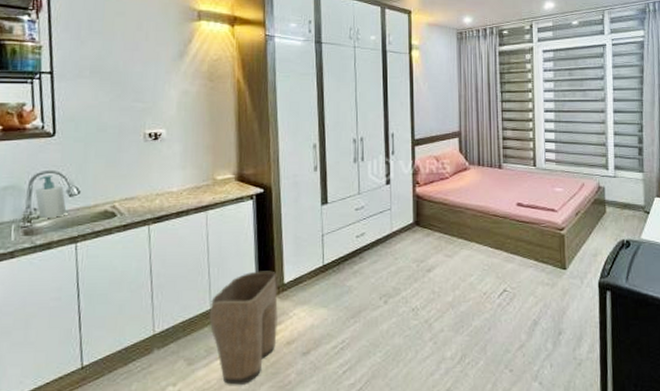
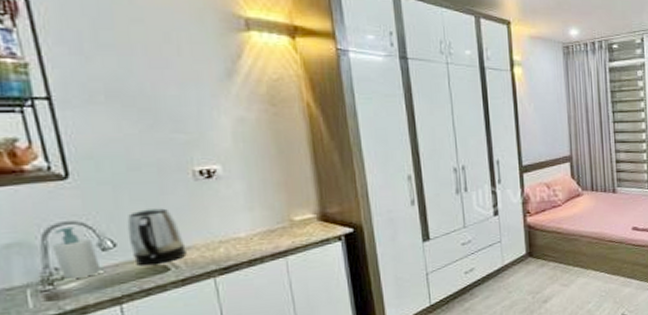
kettle: none [89,163,131,211] -> present [127,208,187,266]

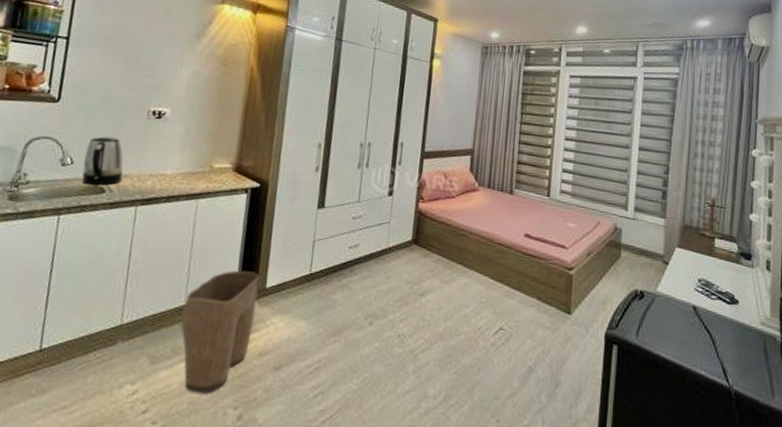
soap bottle: present [53,226,102,280] -> none [26,140,58,187]

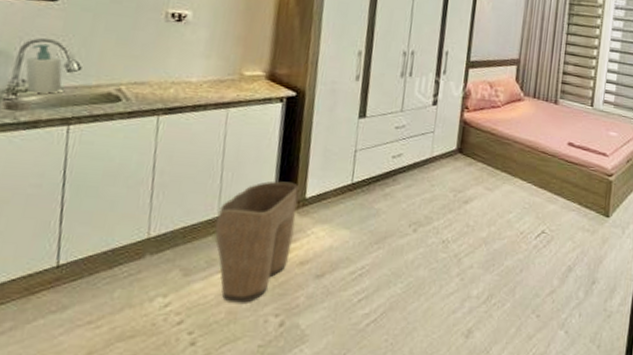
soap bottle: none [26,140,58,187] -> present [25,43,62,94]
kettle: present [81,136,124,186] -> none [91,40,141,94]

